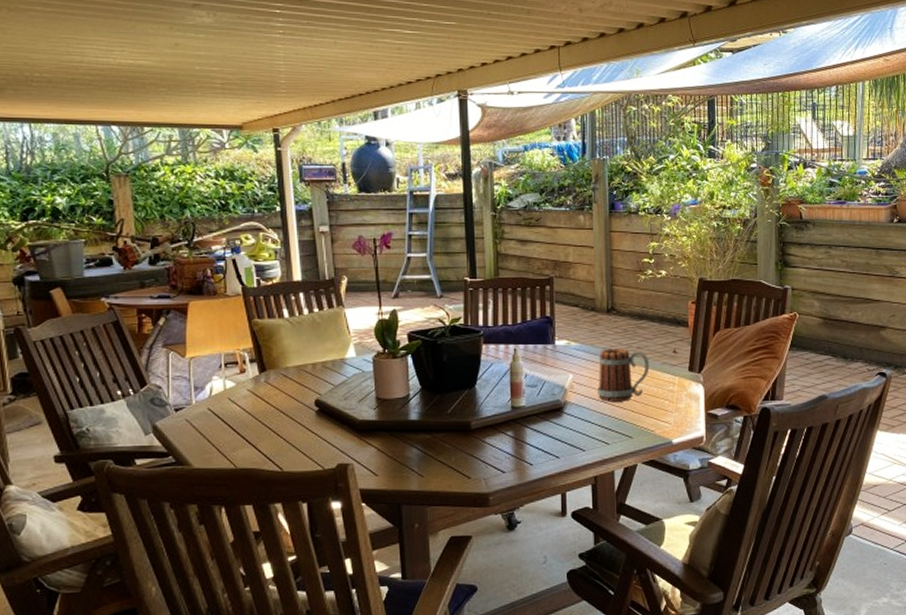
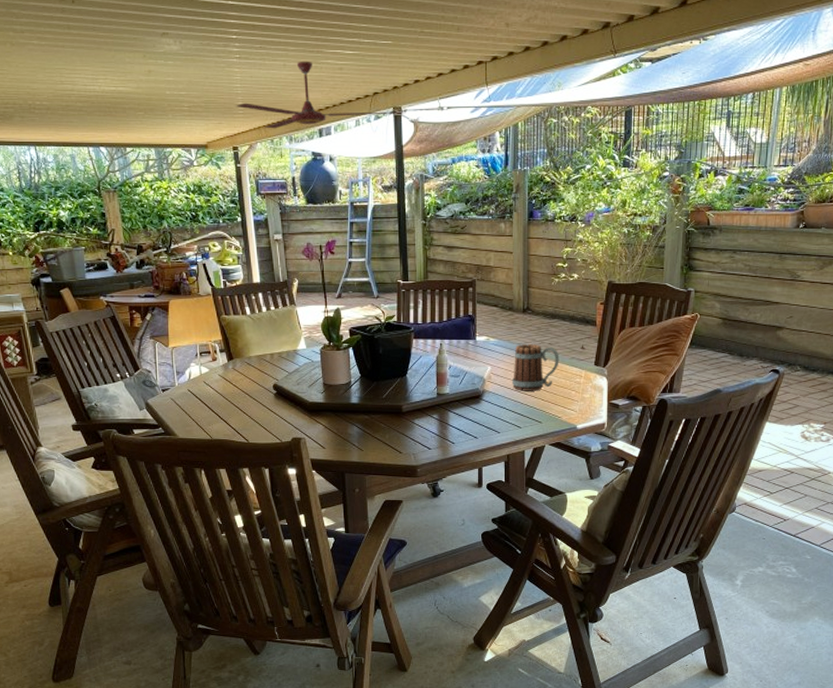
ceiling fan: none [276,39,473,110] -> present [235,61,406,129]

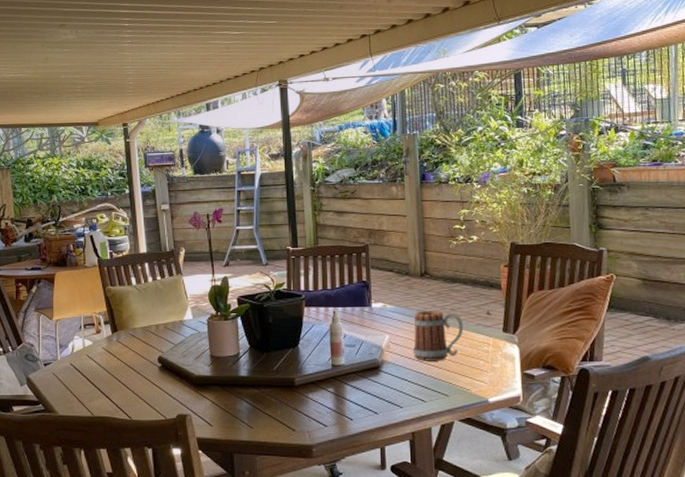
ceiling fan: present [235,61,406,129] -> none [126,42,292,105]

